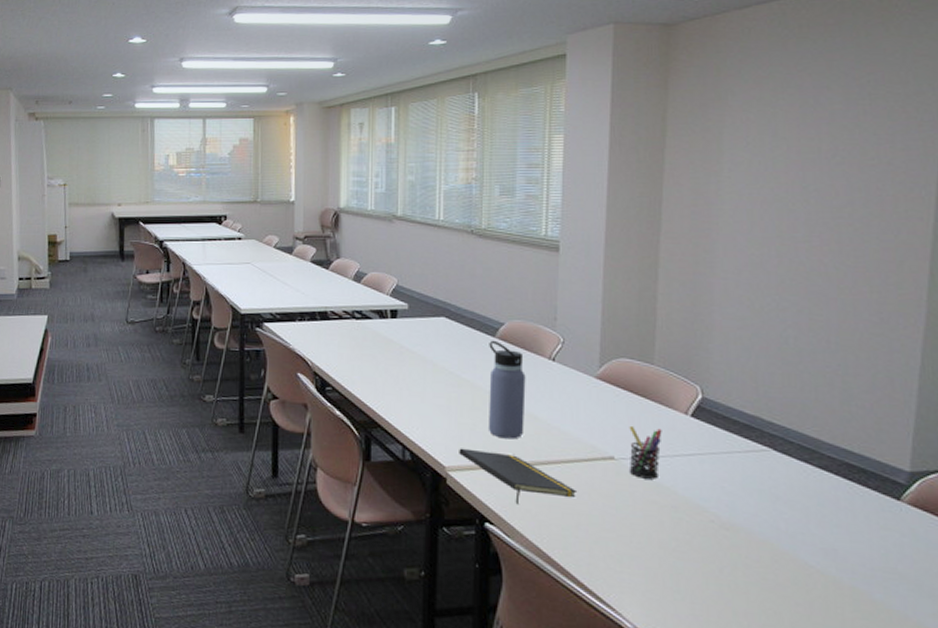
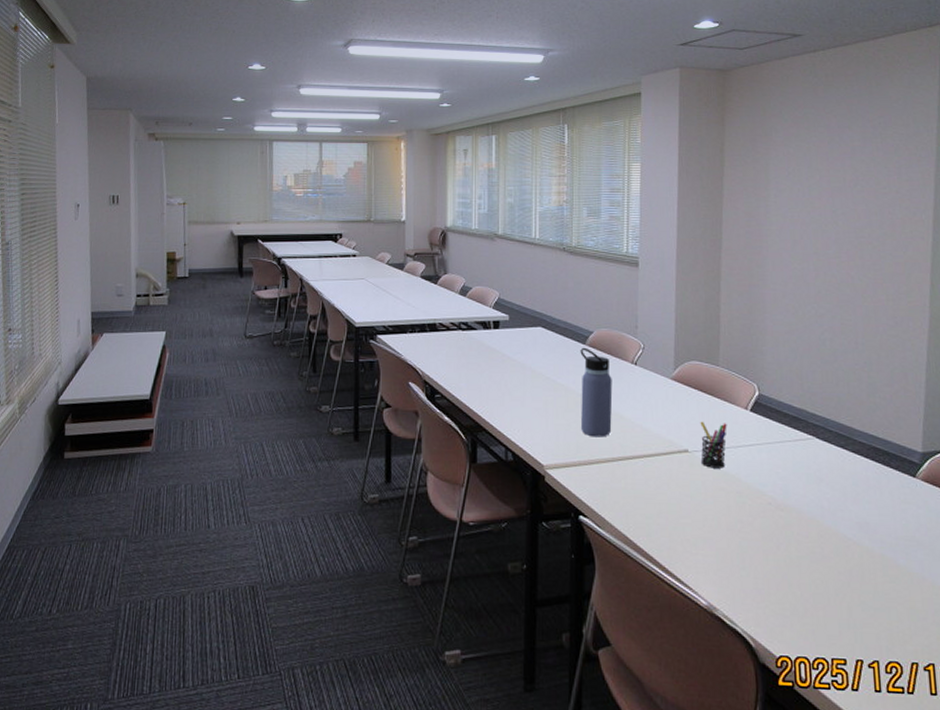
notepad: present [459,448,576,505] -> none [555,447,657,498]

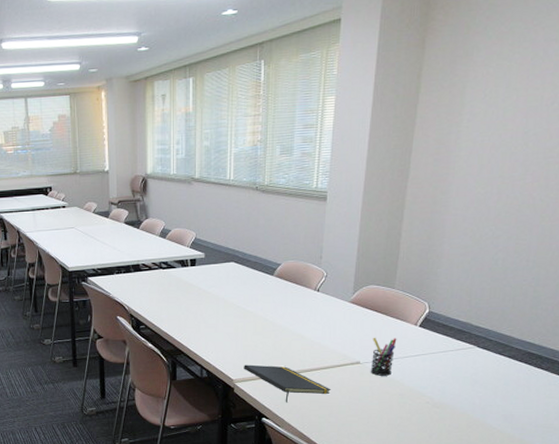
notepad: none [555,447,657,498] -> present [244,364,330,403]
water bottle: present [580,347,613,438] -> none [266,278,296,355]

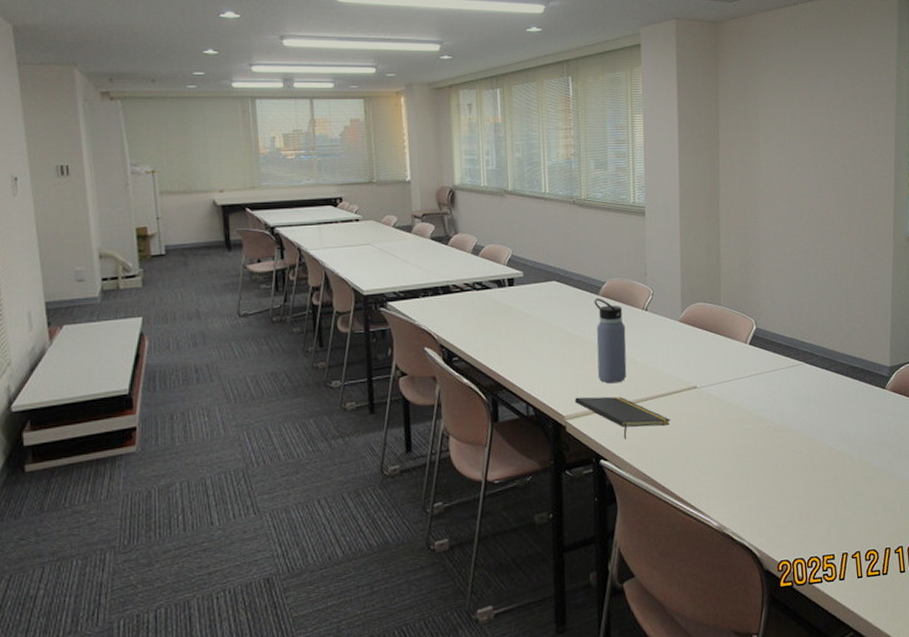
water bottle: none [266,278,296,355] -> present [594,298,627,384]
pen holder: present [370,337,397,376] -> none [706,358,730,401]

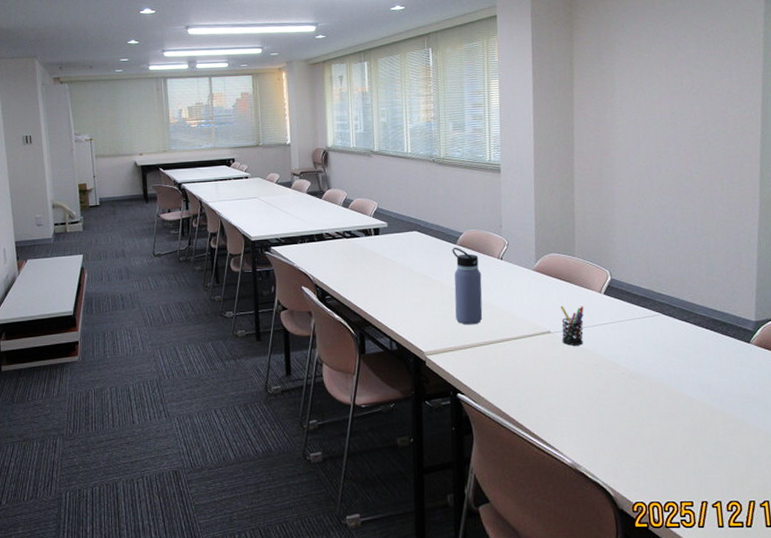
notepad: present [575,396,670,440] -> none [434,336,525,377]
pen holder: none [706,358,730,401] -> present [560,305,584,346]

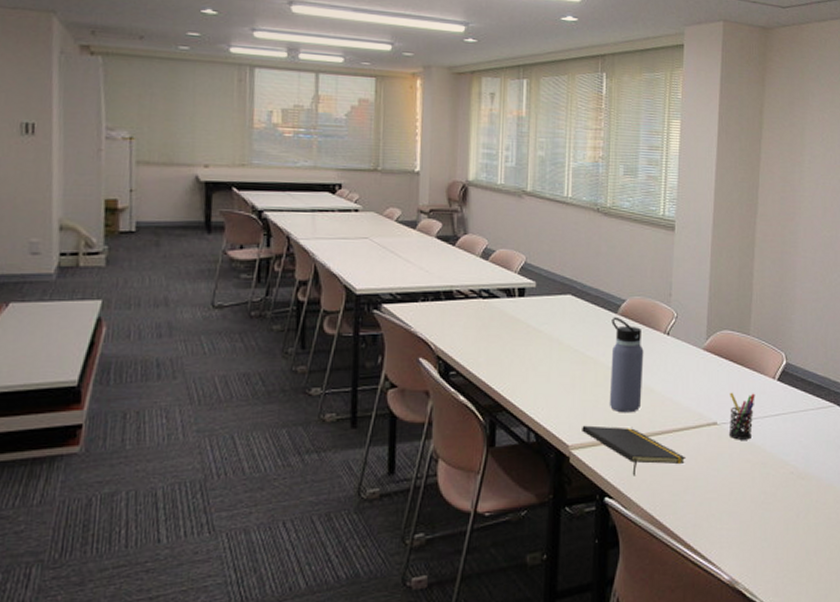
notepad: none [434,336,525,377] -> present [582,425,685,476]

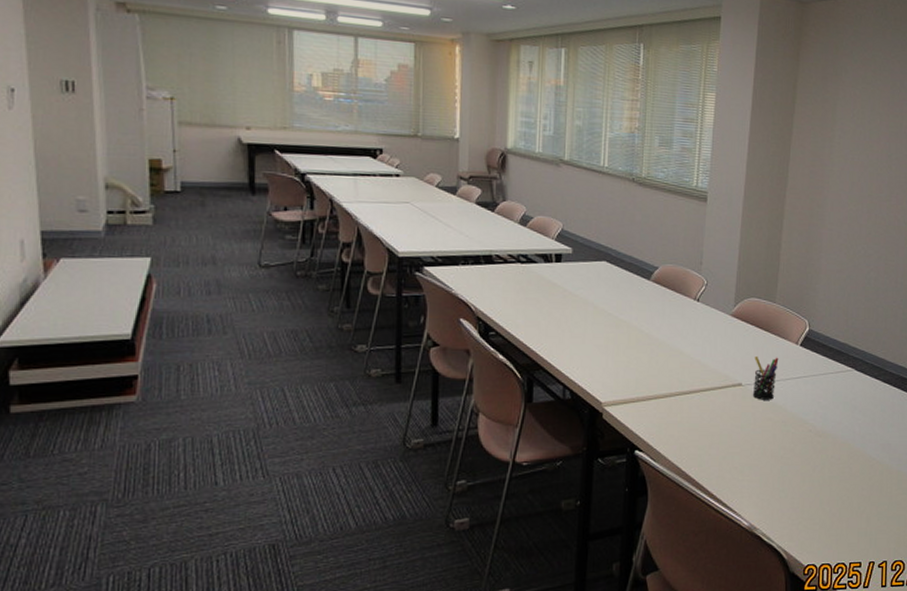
notepad: present [582,425,685,476] -> none [614,384,711,432]
water bottle: present [609,317,644,413] -> none [640,283,675,373]

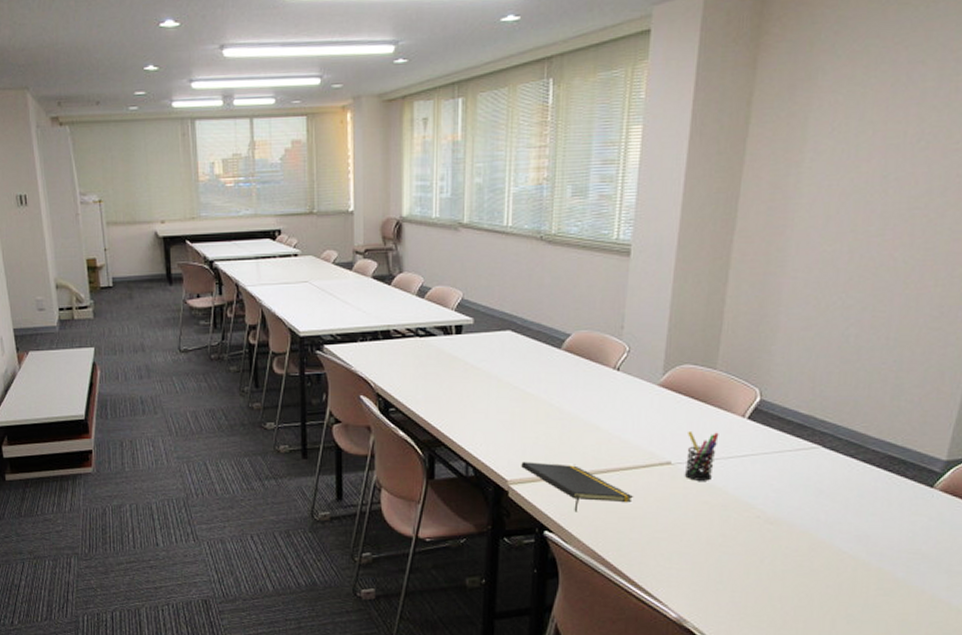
notepad: none [614,384,711,432] -> present [521,461,633,513]

